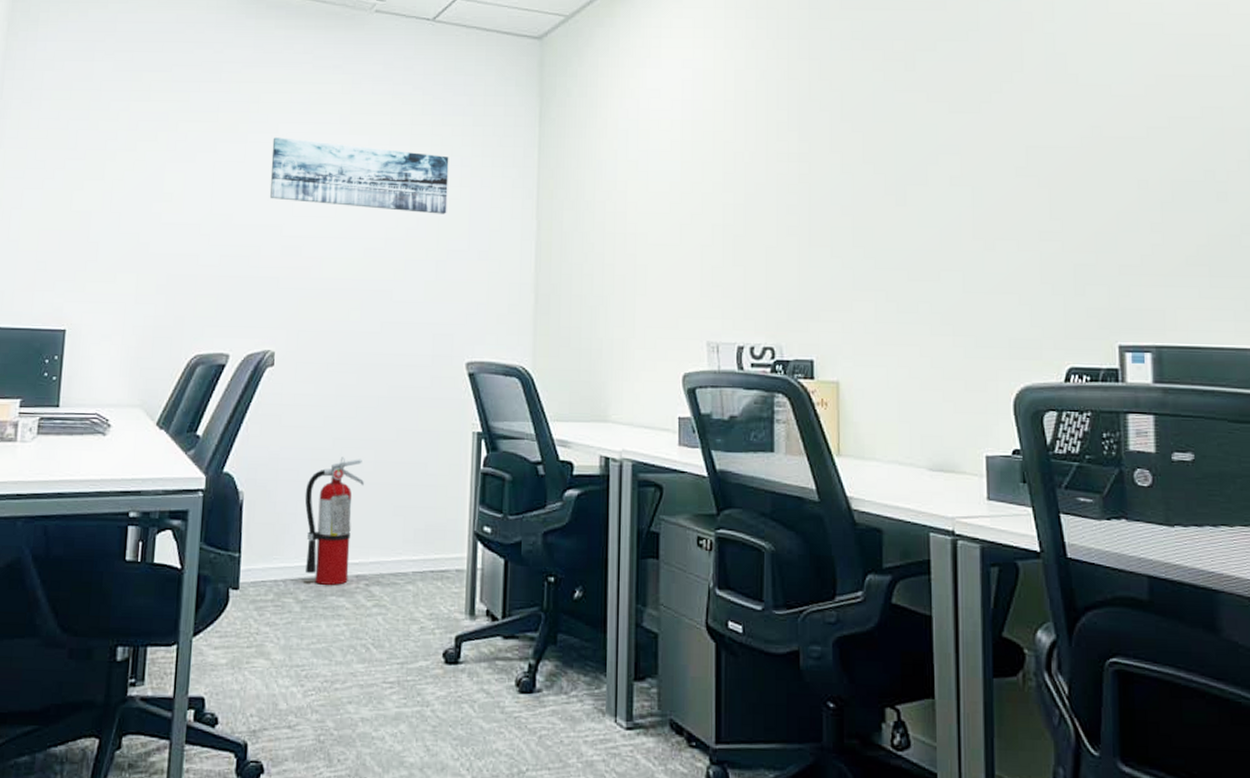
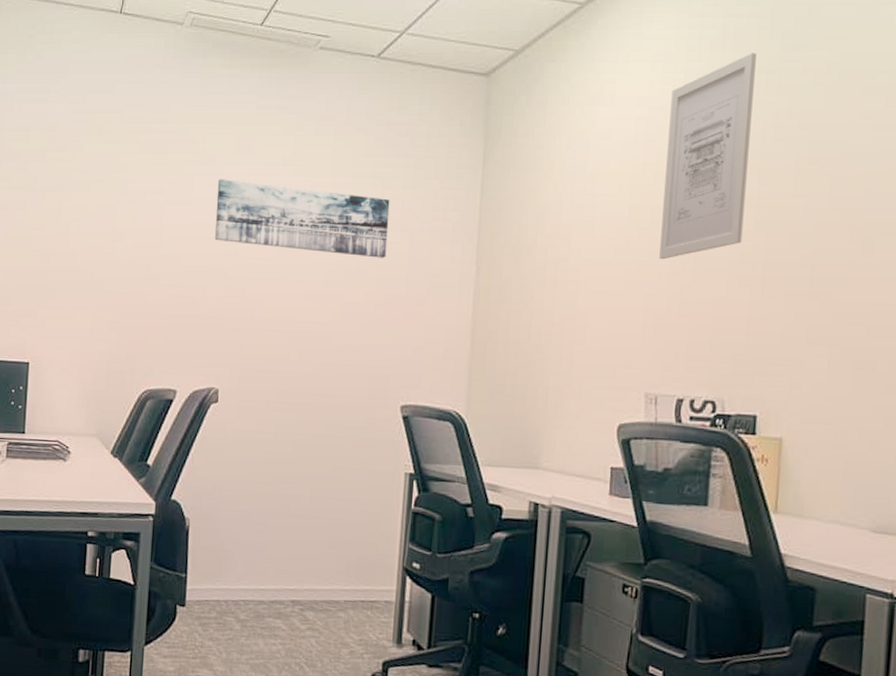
fire extinguisher: present [304,457,364,585] -> none [245,491,300,608]
wall art: none [712,21,787,212] -> present [659,52,756,260]

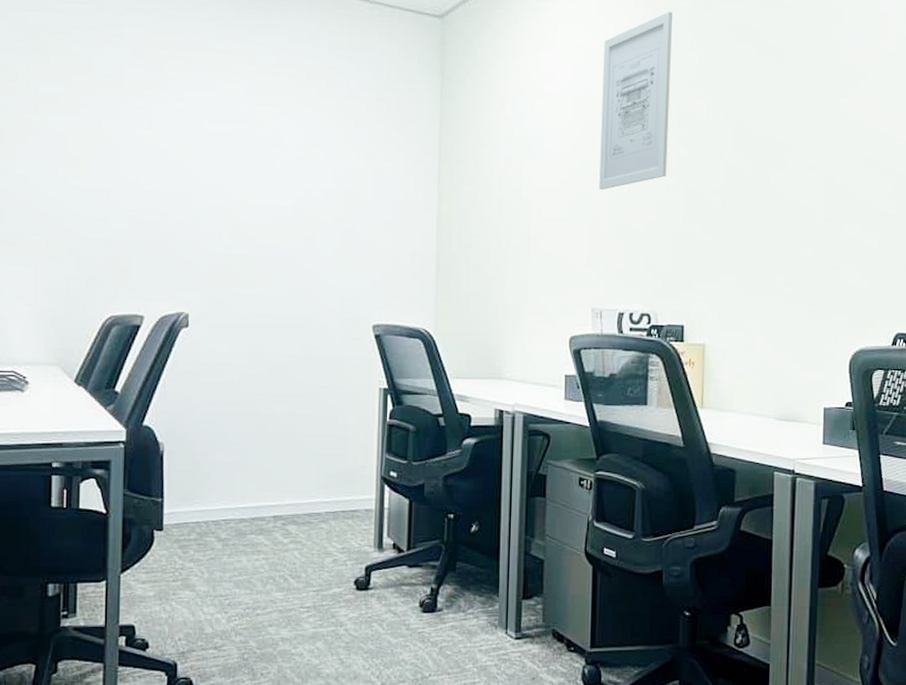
wall art: present [214,179,390,258] -> none [177,105,354,186]

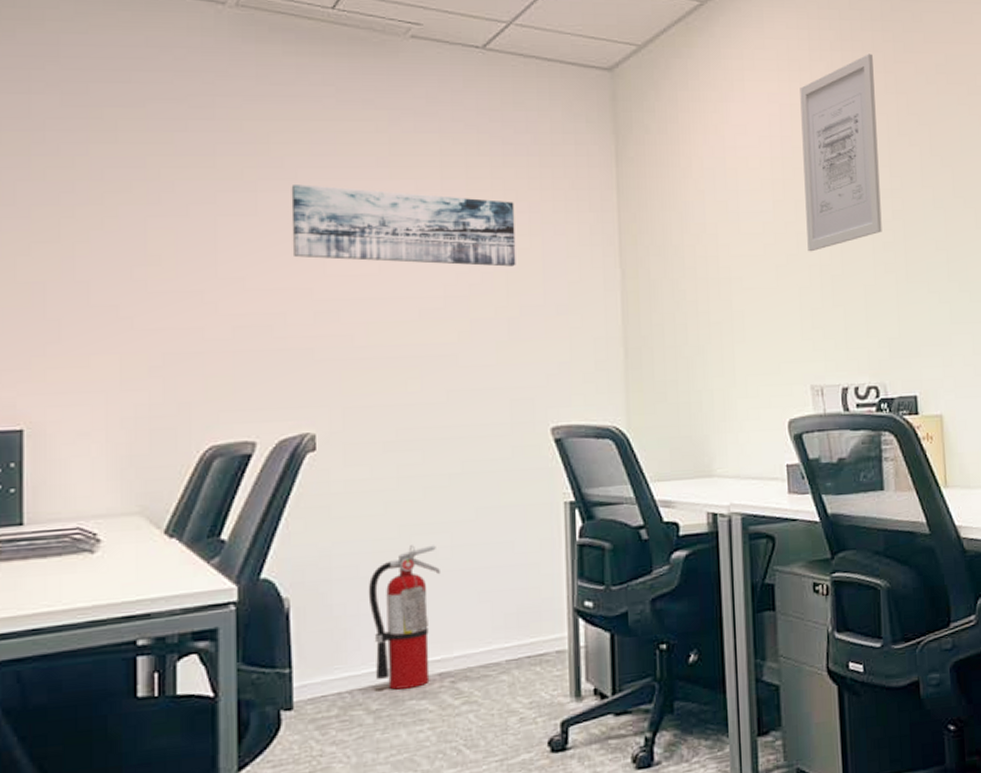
wall art: none [177,105,354,186] -> present [291,185,516,267]
fire extinguisher: none [223,411,278,525] -> present [368,545,440,690]

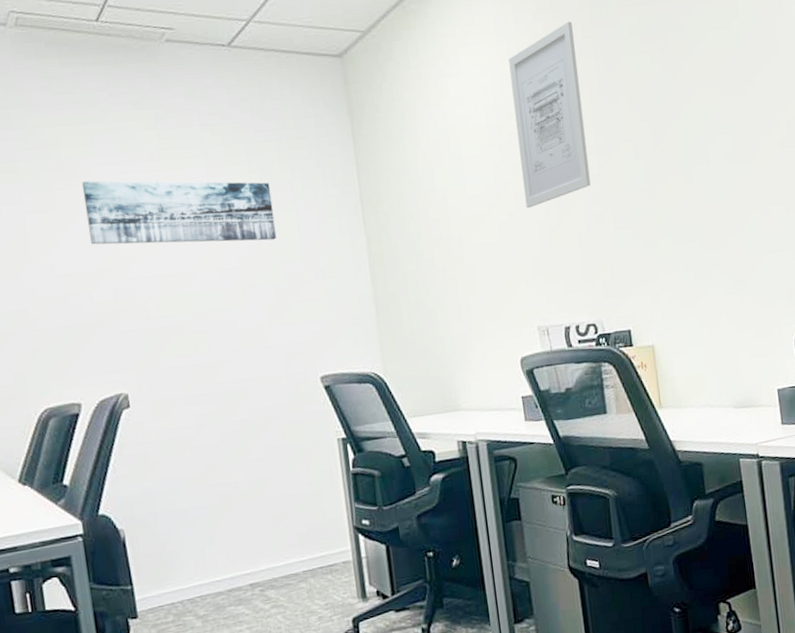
fire extinguisher: present [368,545,440,690] -> none [185,480,243,599]

